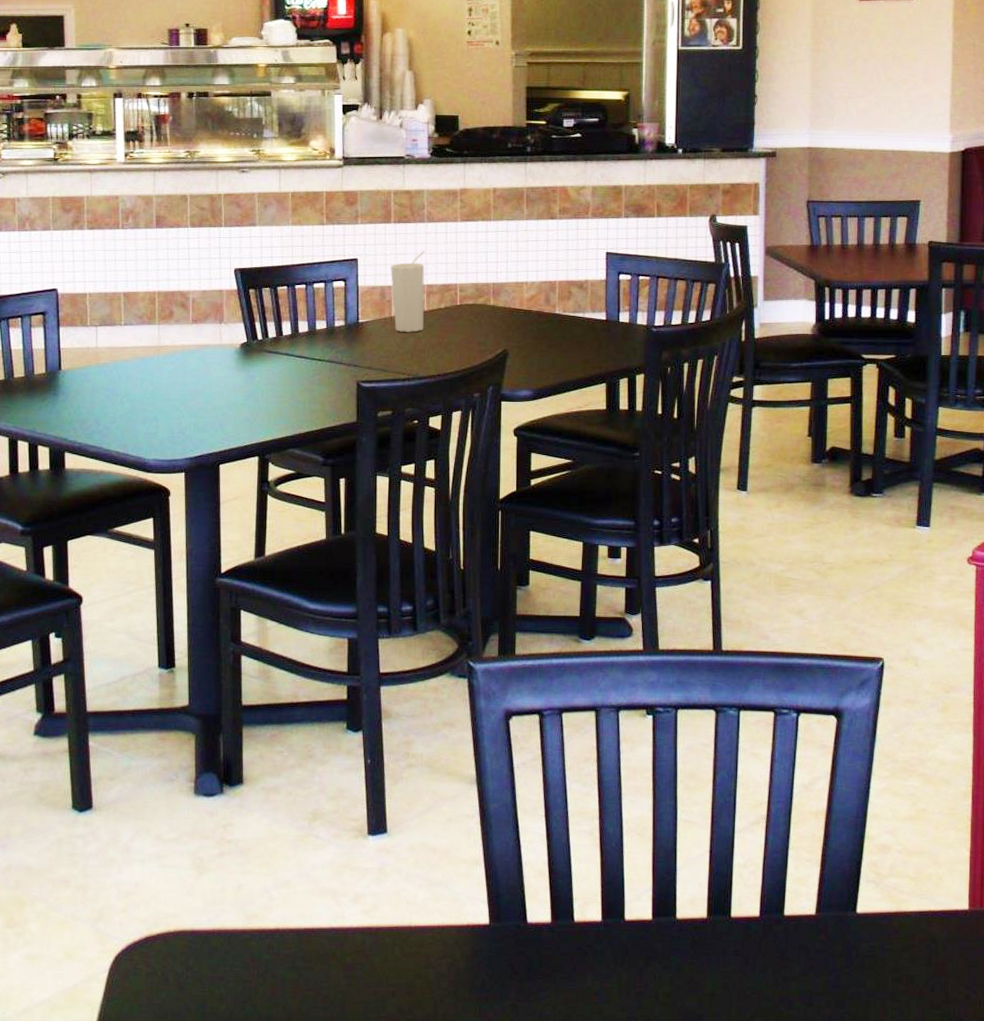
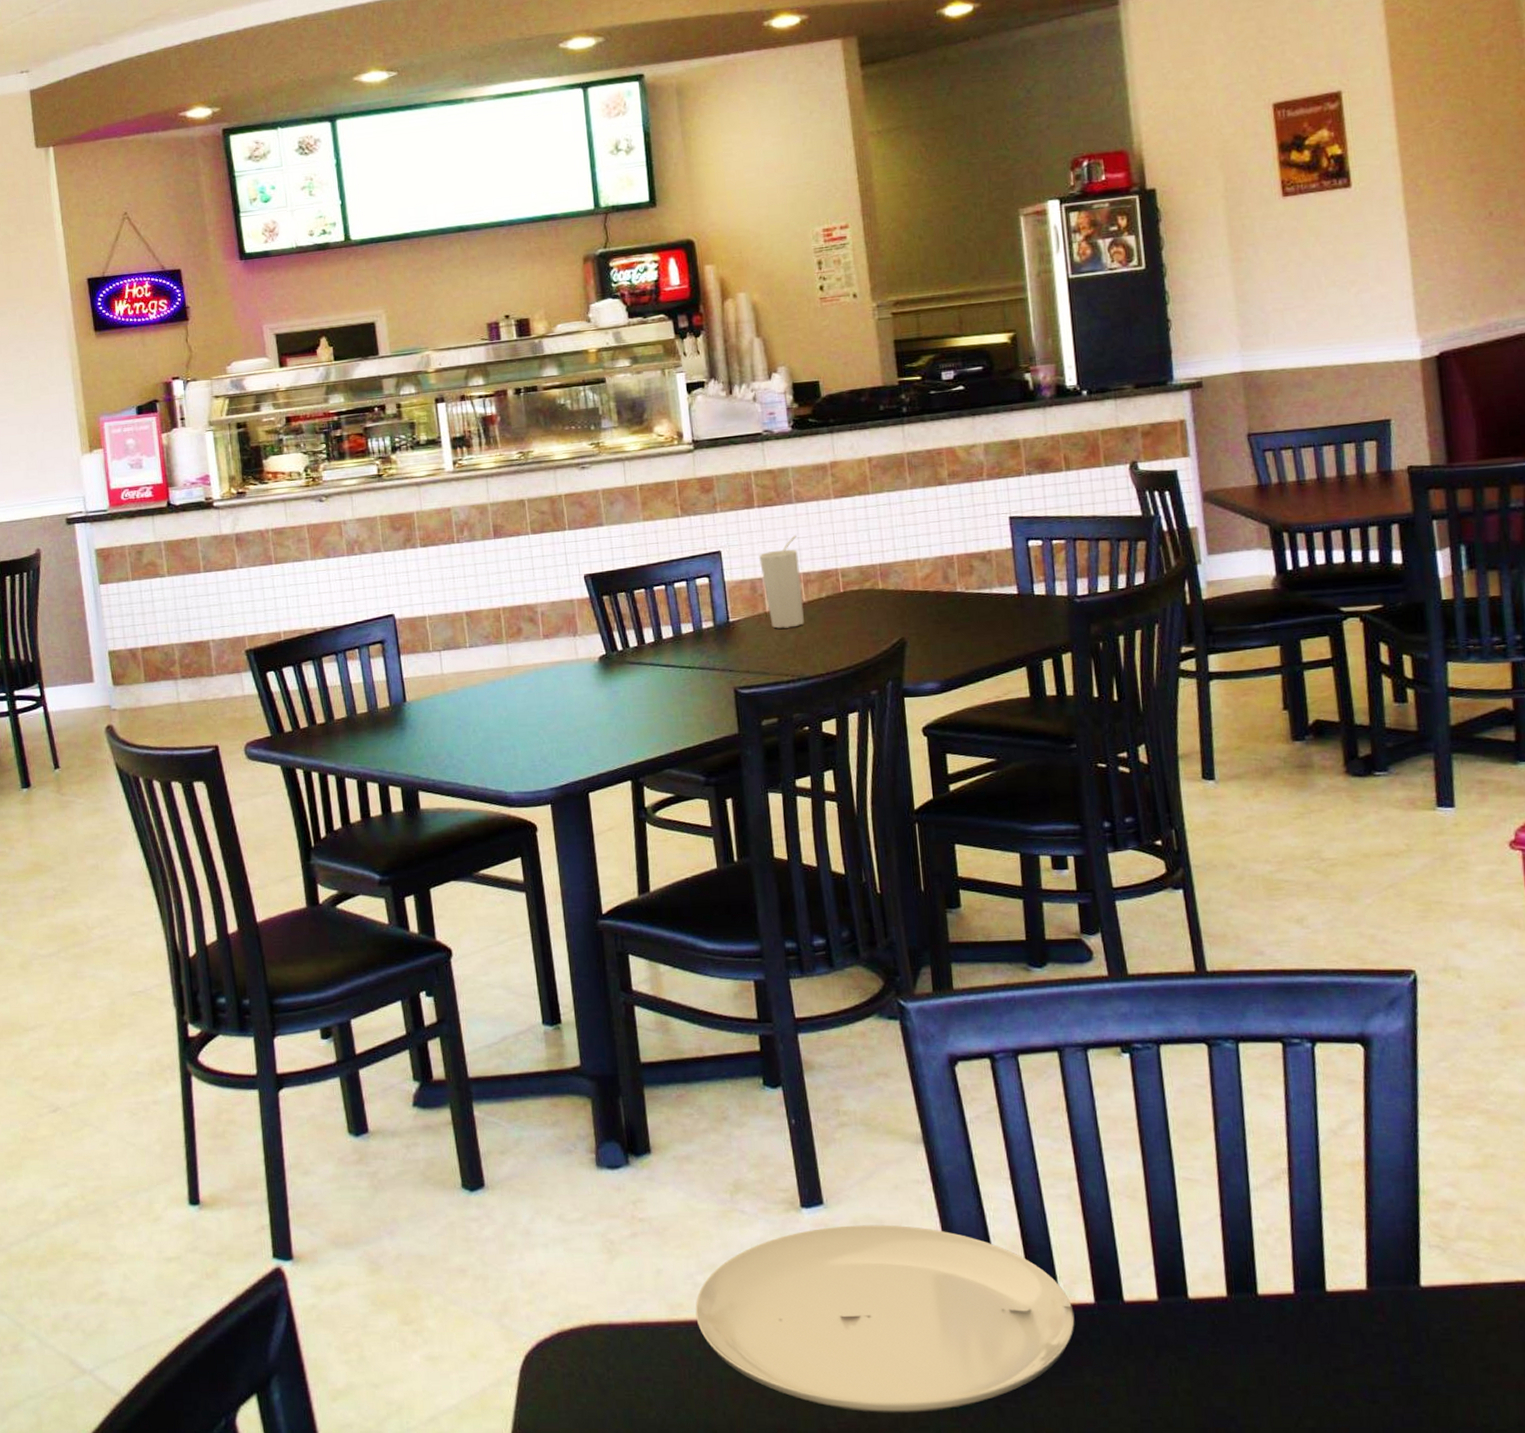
plate: none [268,851,584,1009] -> present [695,1225,1075,1413]

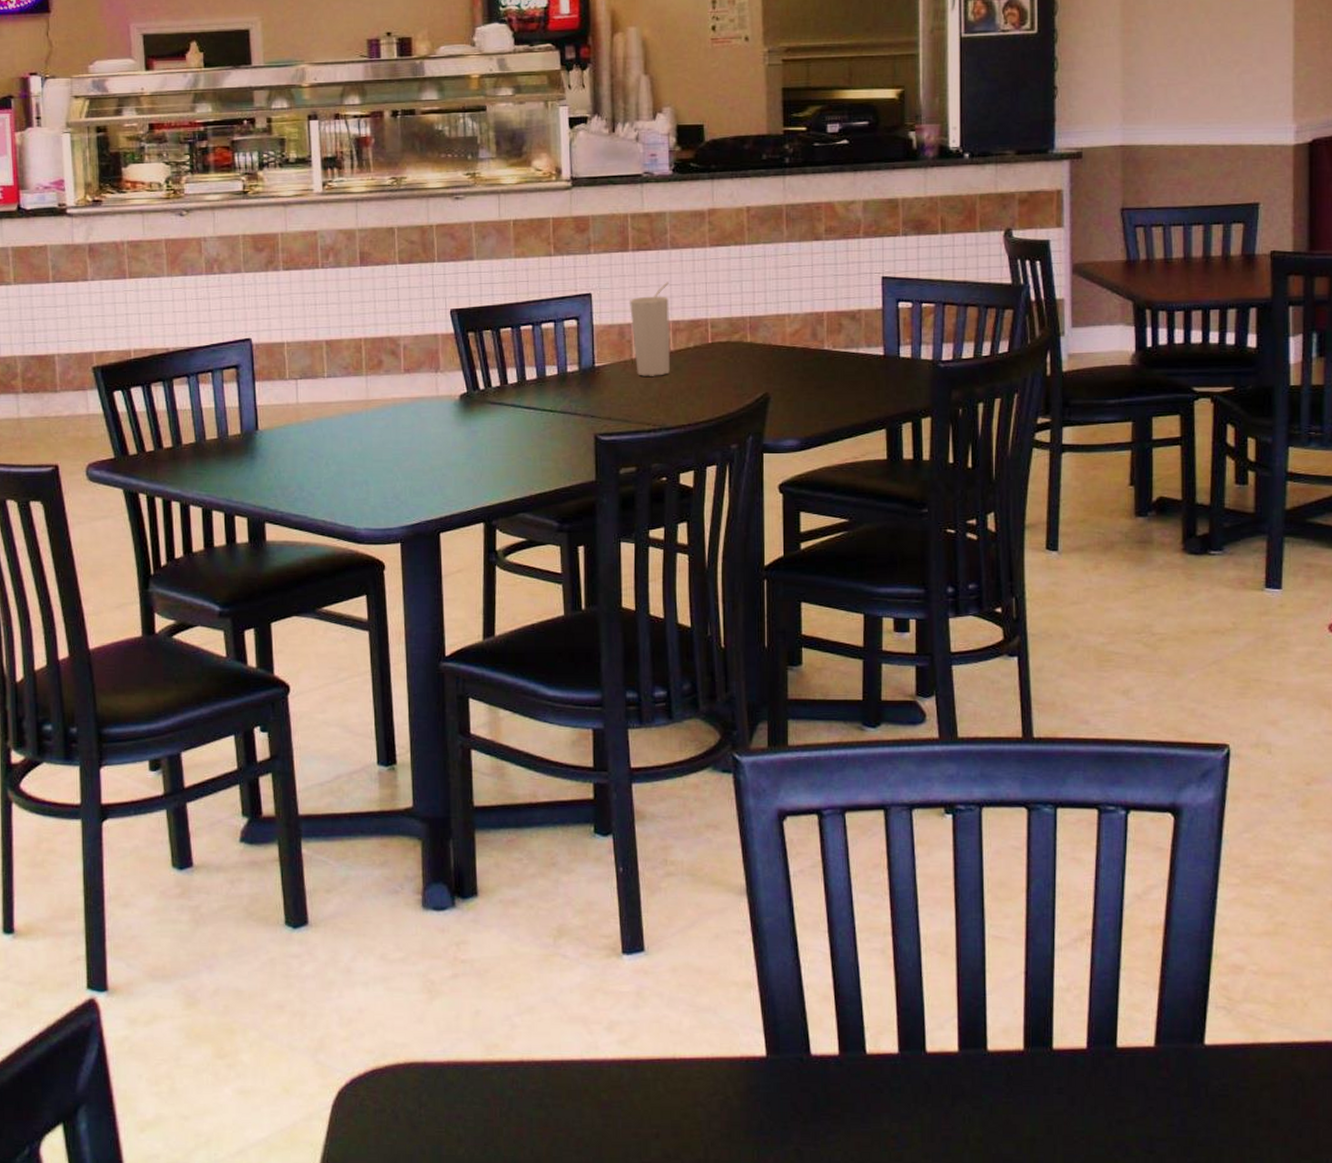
plate: present [695,1225,1075,1413] -> none [511,972,878,1154]

